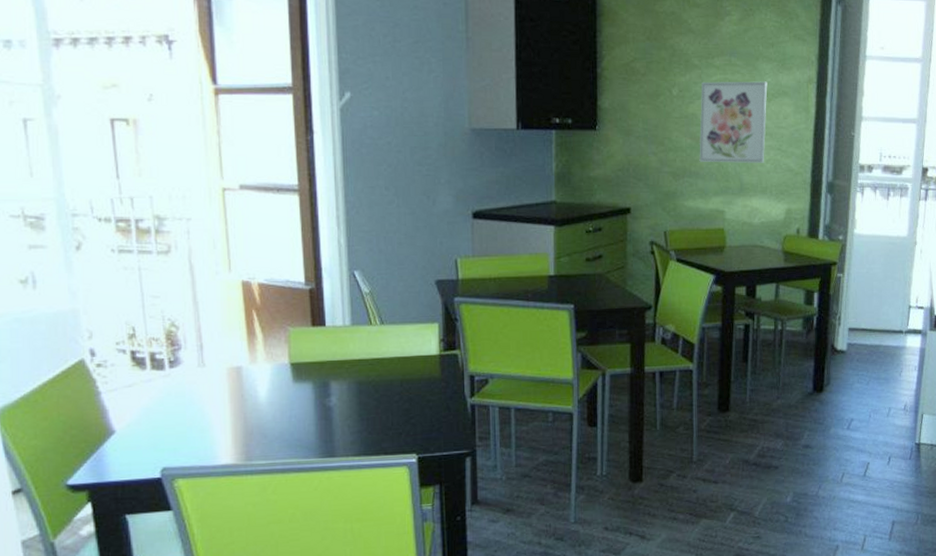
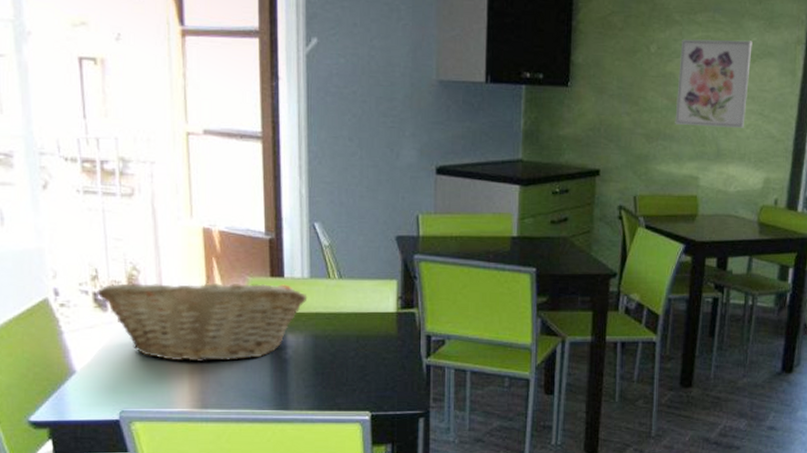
fruit basket: none [135,328,350,415] -> present [97,275,308,362]

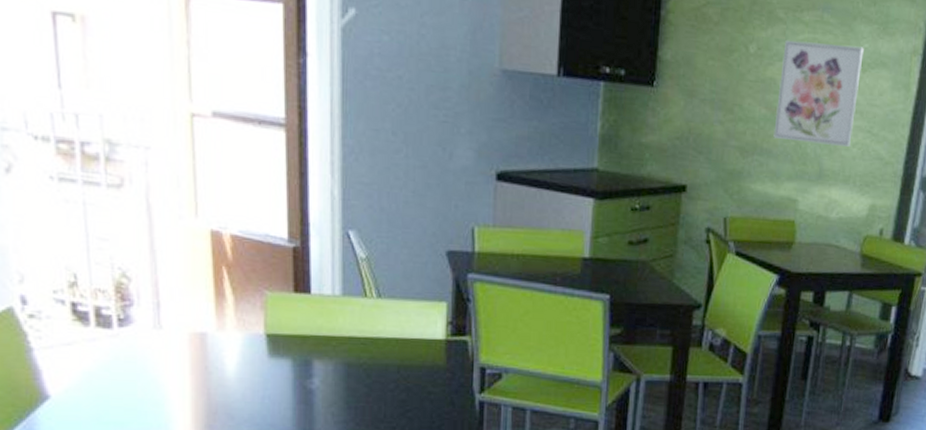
fruit basket: present [97,275,308,362] -> none [76,287,339,390]

